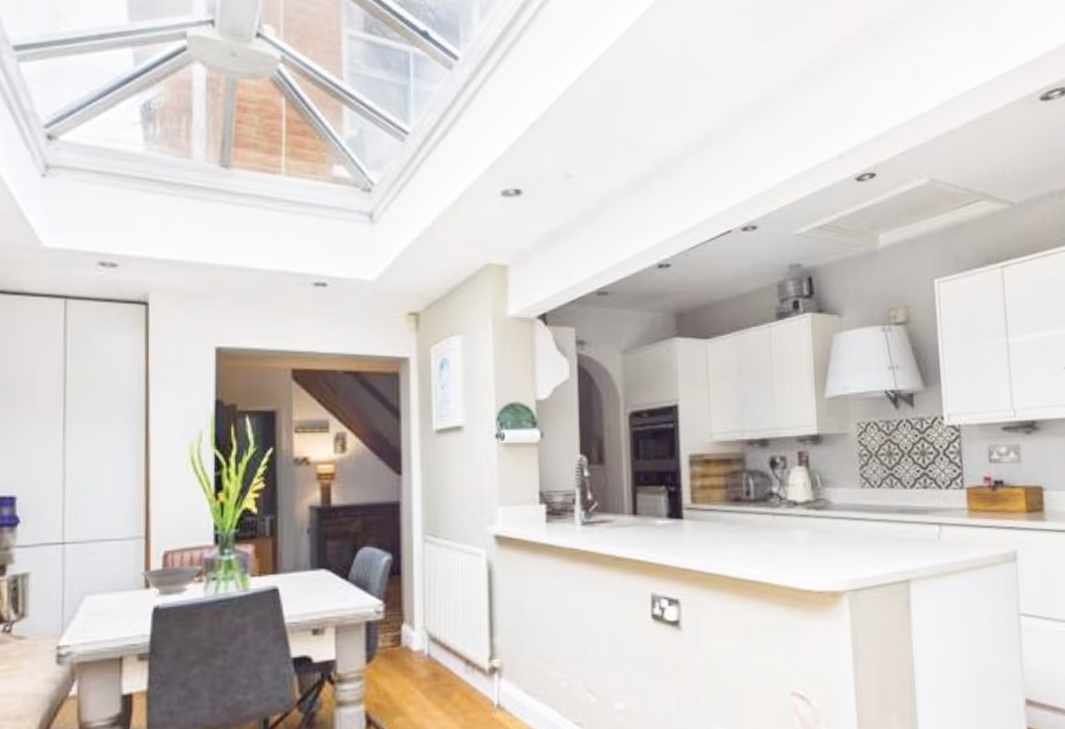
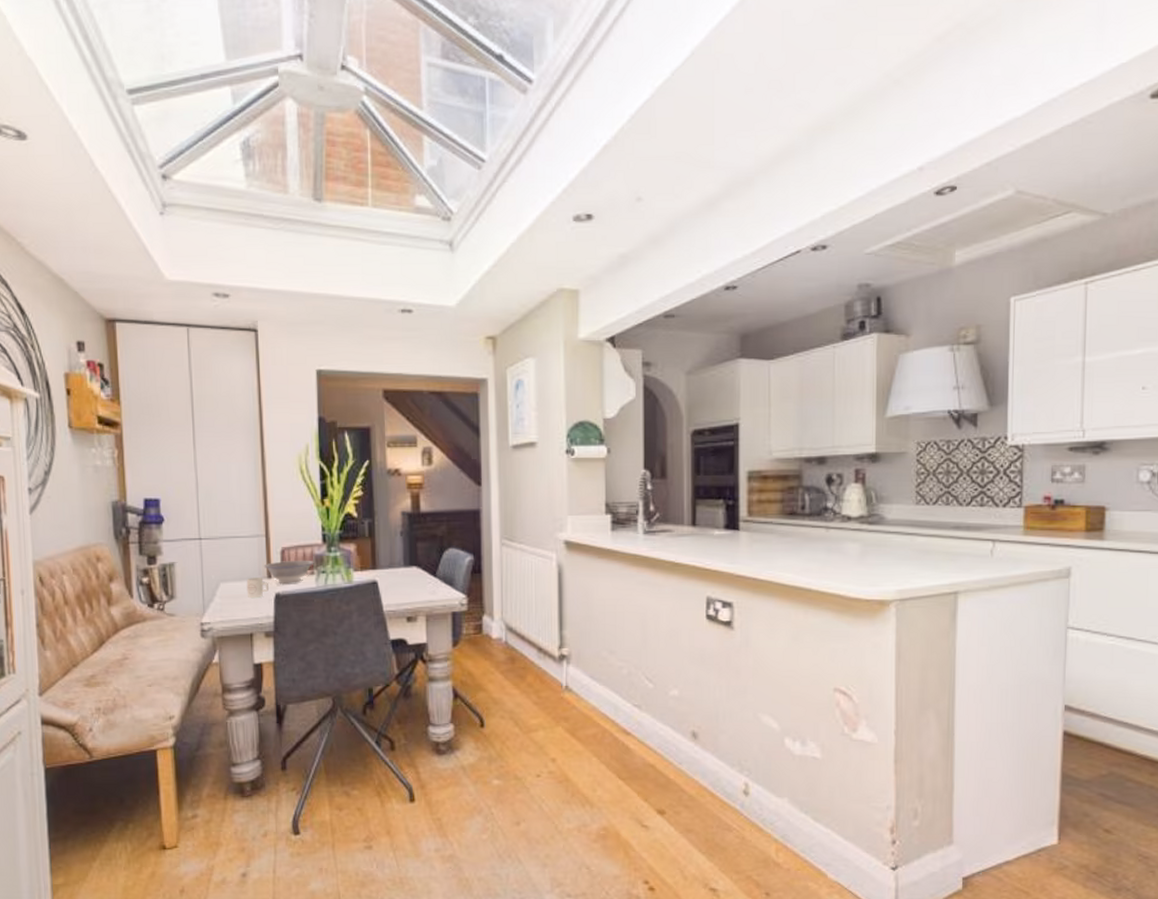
mug: none [118,588,145,614] -> present [246,578,269,599]

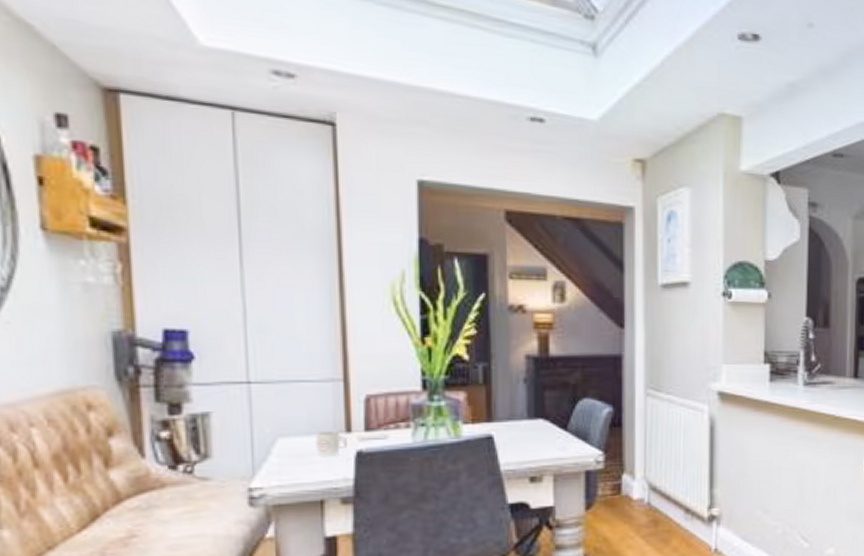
bowl: present [263,560,314,583] -> none [340,410,411,438]

